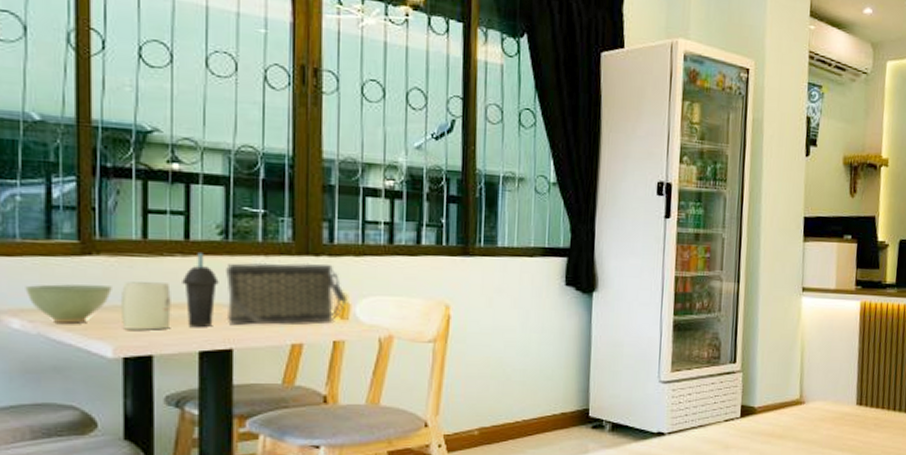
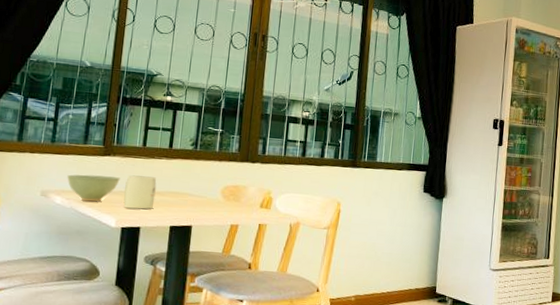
cup: present [182,253,219,327] -> none [164,157,188,209]
handbag: present [226,262,348,325] -> none [190,165,271,211]

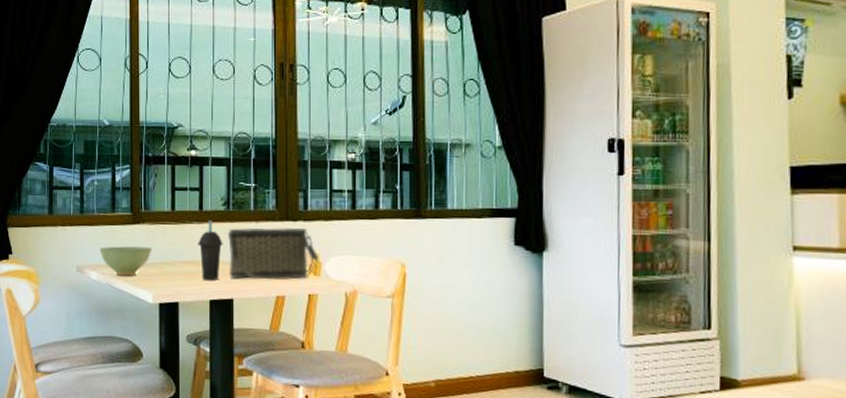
mug: present [123,175,157,210] -> none [158,243,190,282]
cup: none [164,157,188,209] -> present [198,220,223,280]
handbag: none [190,165,271,211] -> present [228,227,319,280]

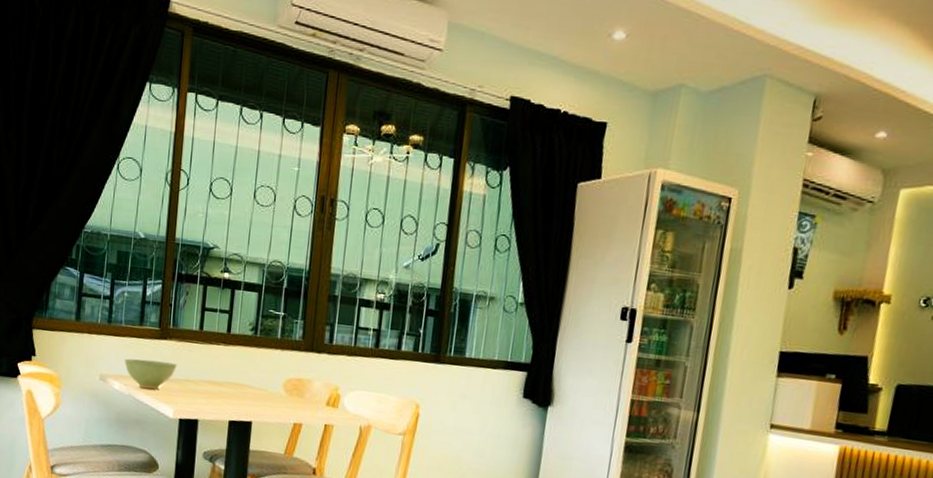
cup: present [198,220,223,280] -> none [222,344,248,402]
handbag: present [228,227,319,280] -> none [250,353,339,409]

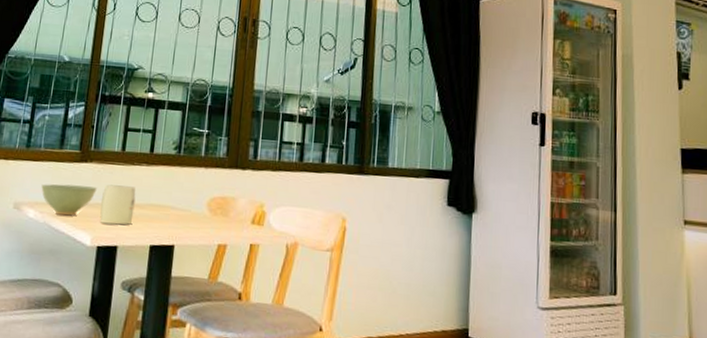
mug: none [180,361,215,401] -> present [99,184,136,225]

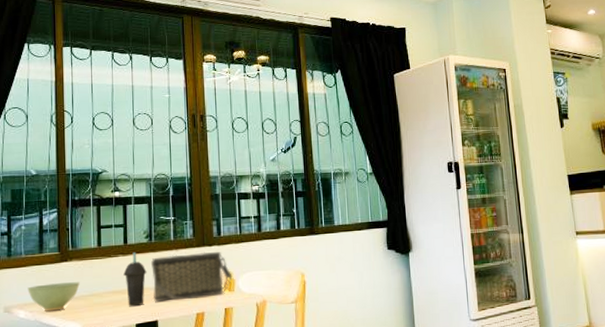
mug: present [99,184,136,225] -> none [86,275,117,312]
cup: none [144,163,170,225] -> present [123,252,147,306]
handbag: none [172,173,264,228] -> present [151,252,233,302]

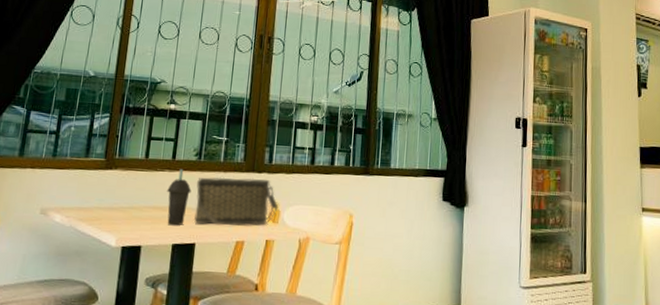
bowl: present [28,282,80,311] -> none [67,190,122,219]

